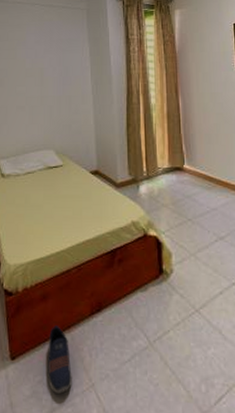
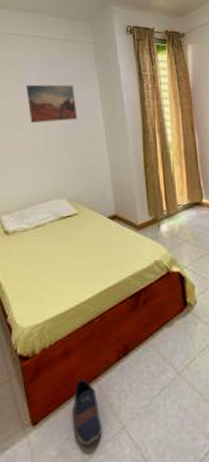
wall art: none [28,46,68,80] -> present [27,84,77,123]

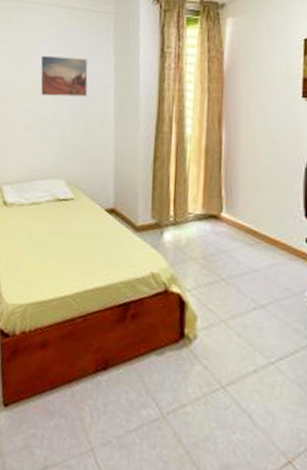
shoe: present [73,379,102,446] -> none [42,377,70,452]

